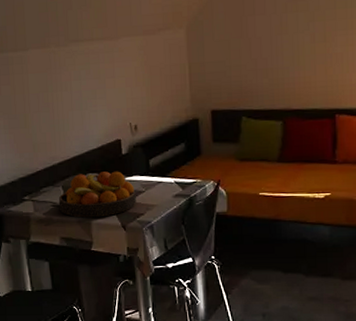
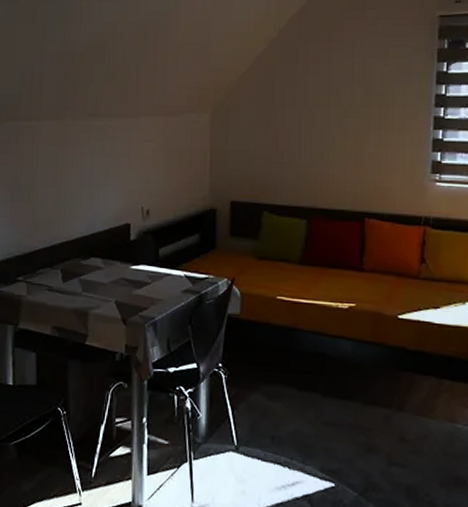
fruit bowl: present [58,171,136,218] -> none [54,257,141,308]

